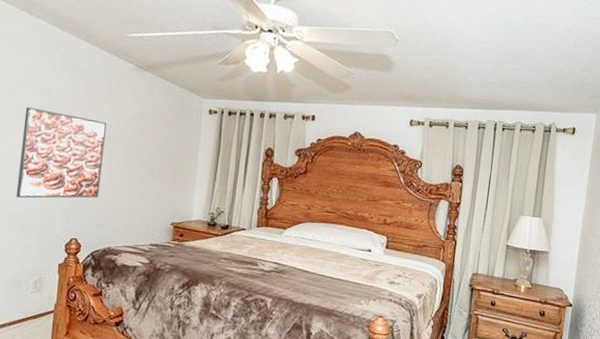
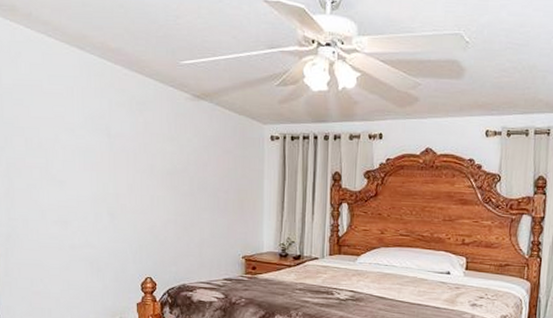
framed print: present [15,106,108,199] -> none [87,147,169,241]

